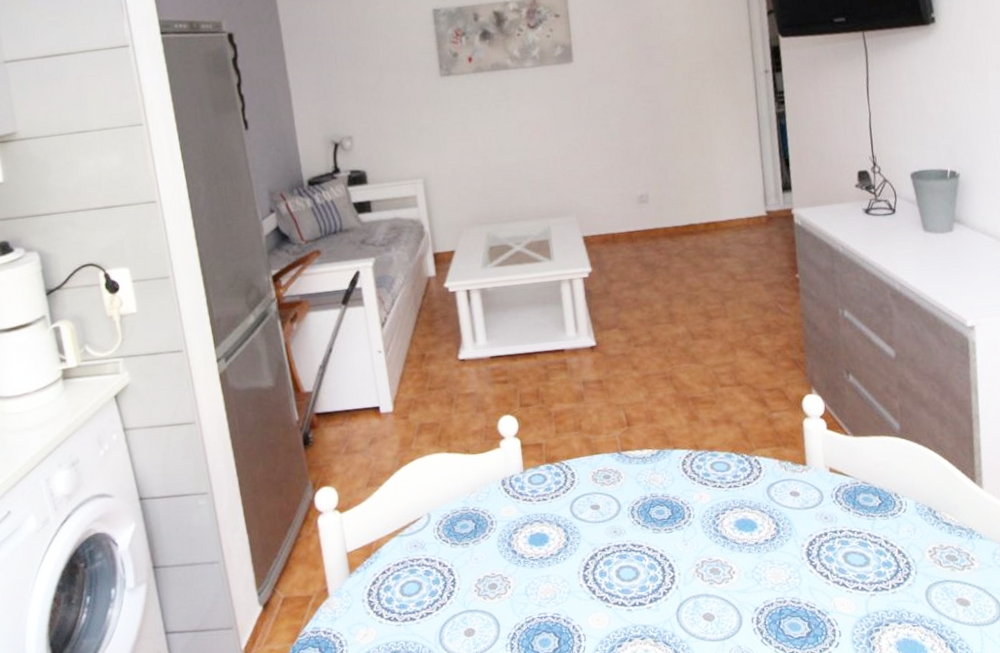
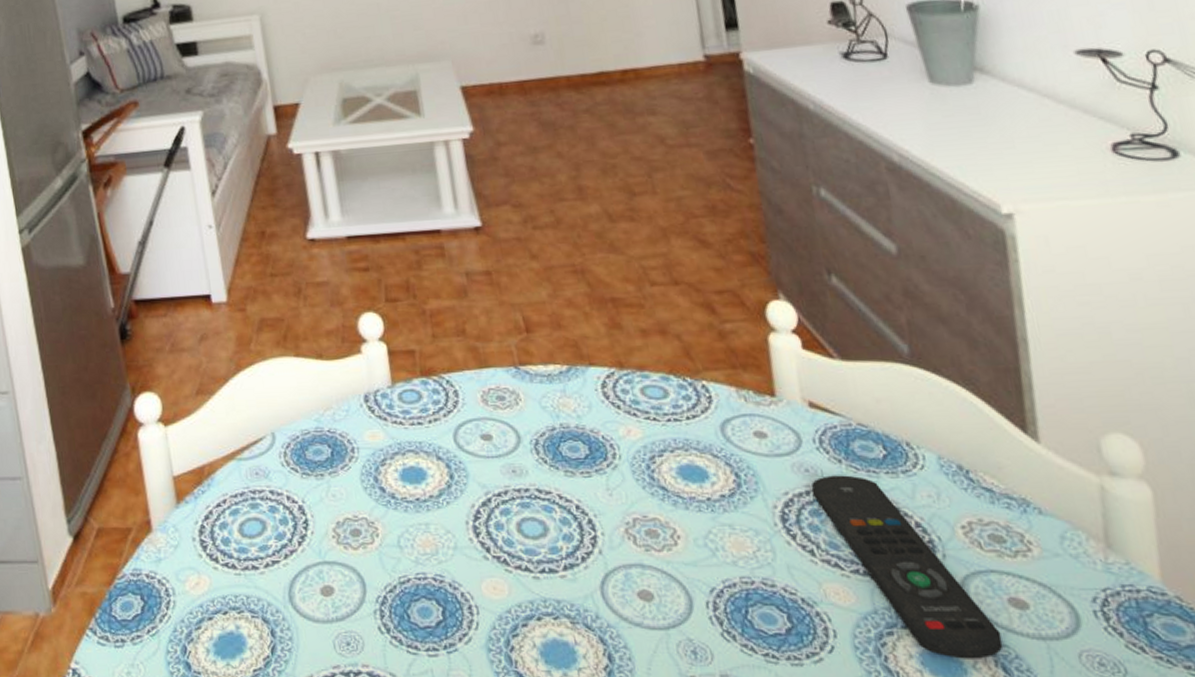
remote control: none [829,519,952,644] -> present [811,475,1004,659]

